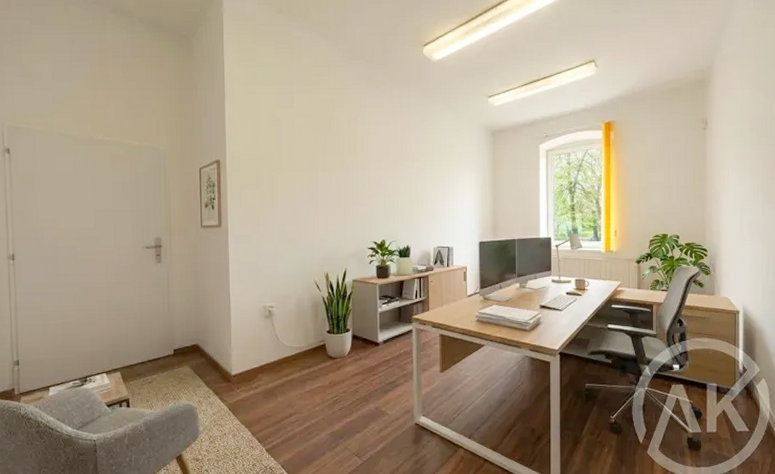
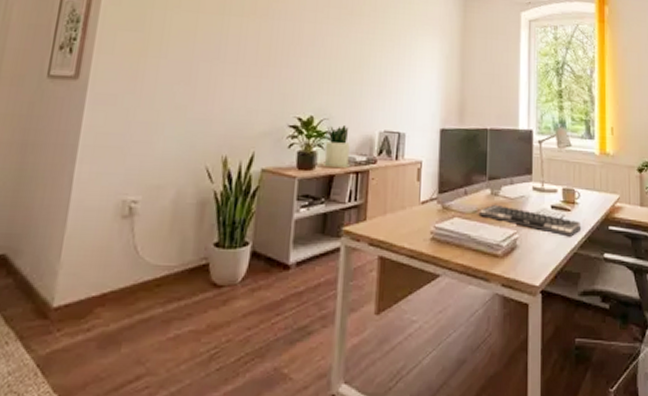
computer keyboard: none [512,294,589,314] -> present [480,204,580,237]

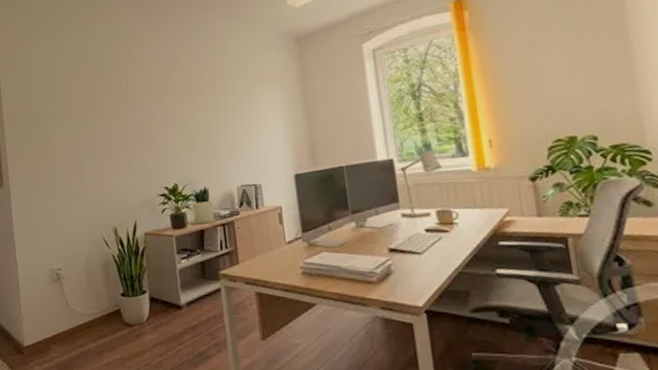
computer keyboard: present [480,204,580,237] -> none [347,235,464,257]

